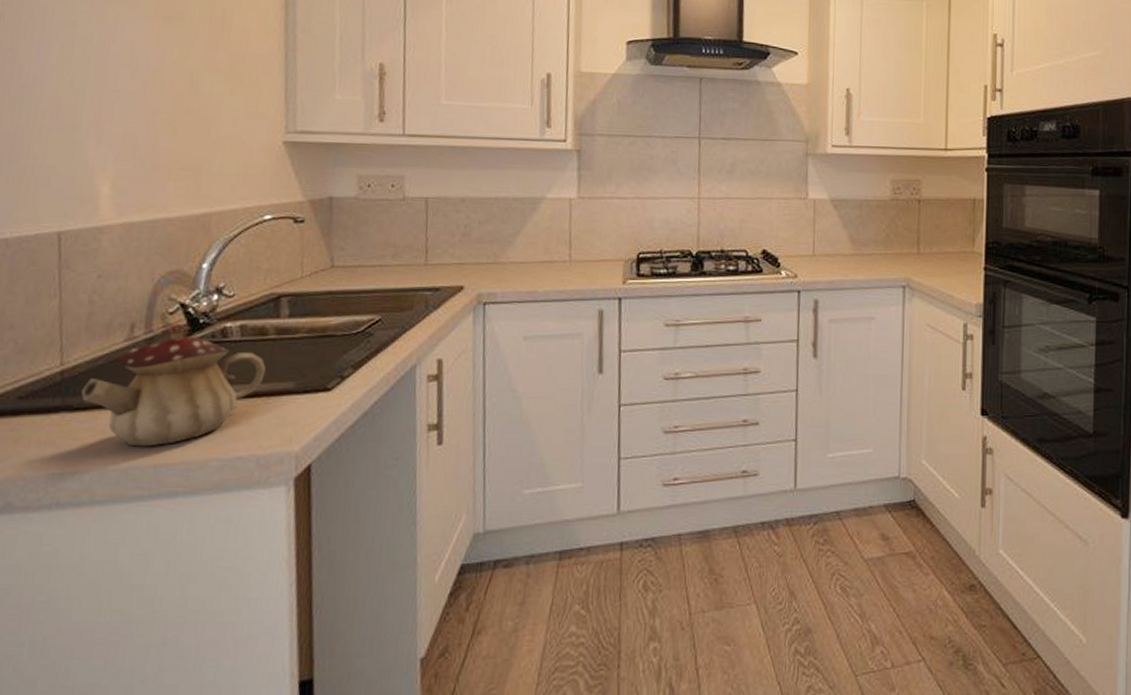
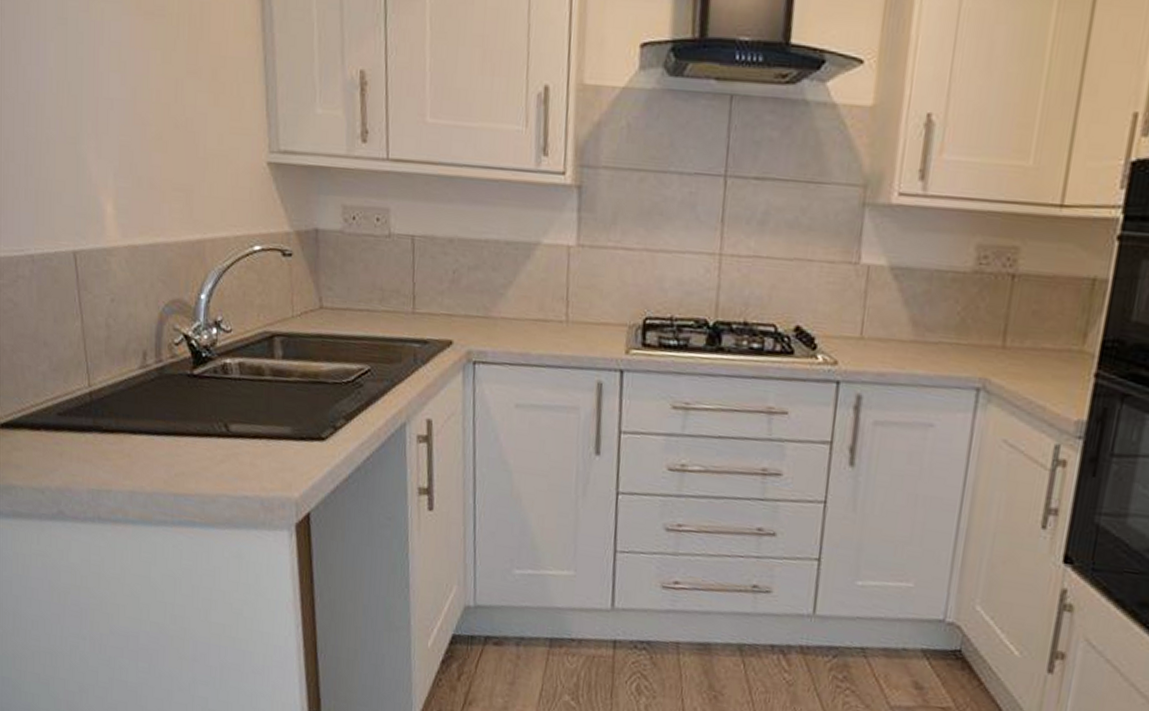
teapot: present [80,323,266,447] -> none [107,355,264,476]

